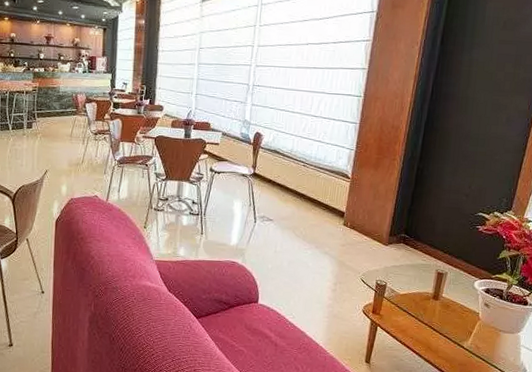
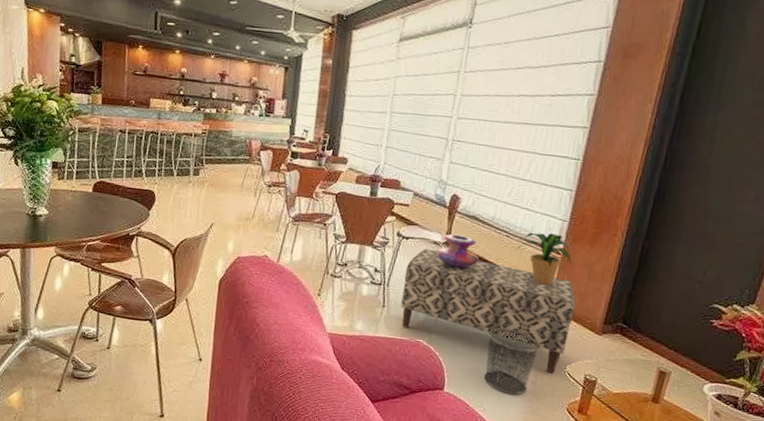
bench: none [217,181,365,282] -> present [401,248,576,374]
decorative vase: none [244,166,282,196] -> present [436,234,480,268]
waste bin: none [291,245,337,302] -> present [483,327,540,395]
potted plant: none [313,161,360,206] -> present [516,233,572,285]

